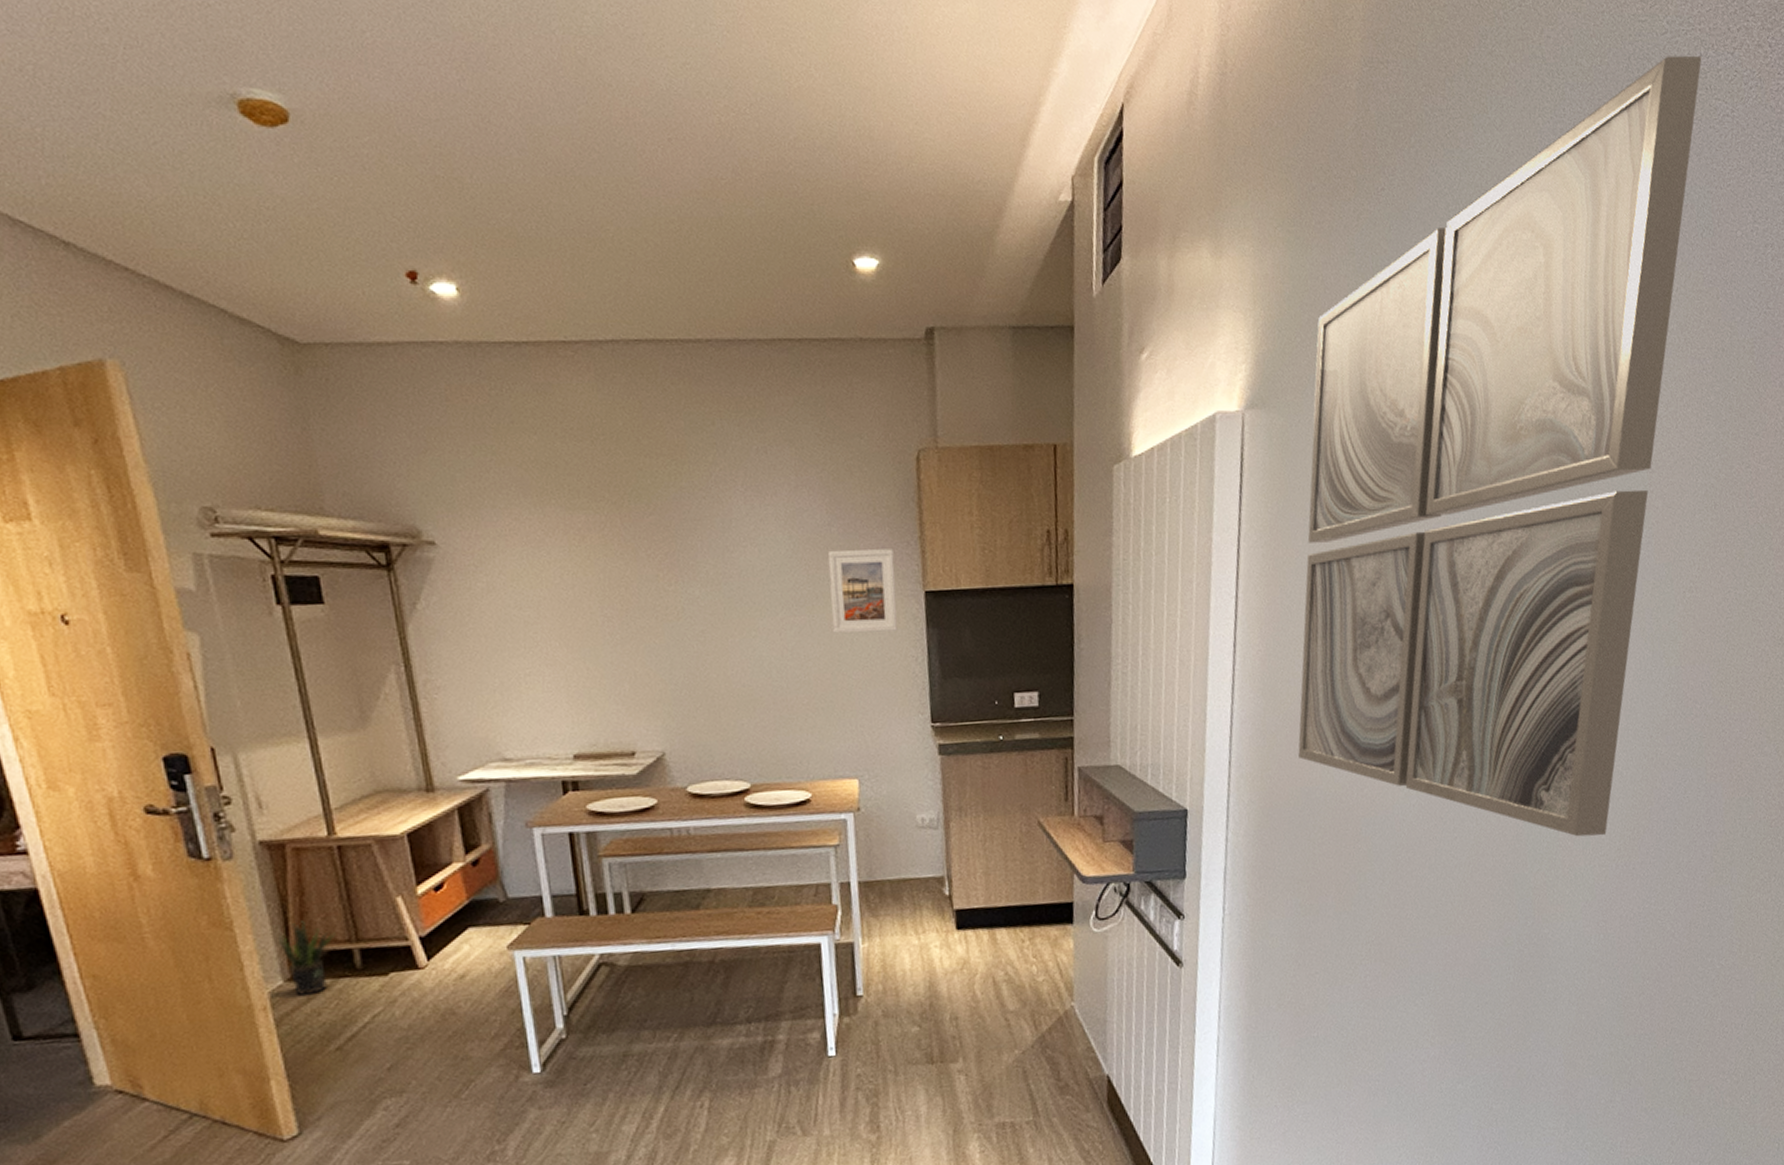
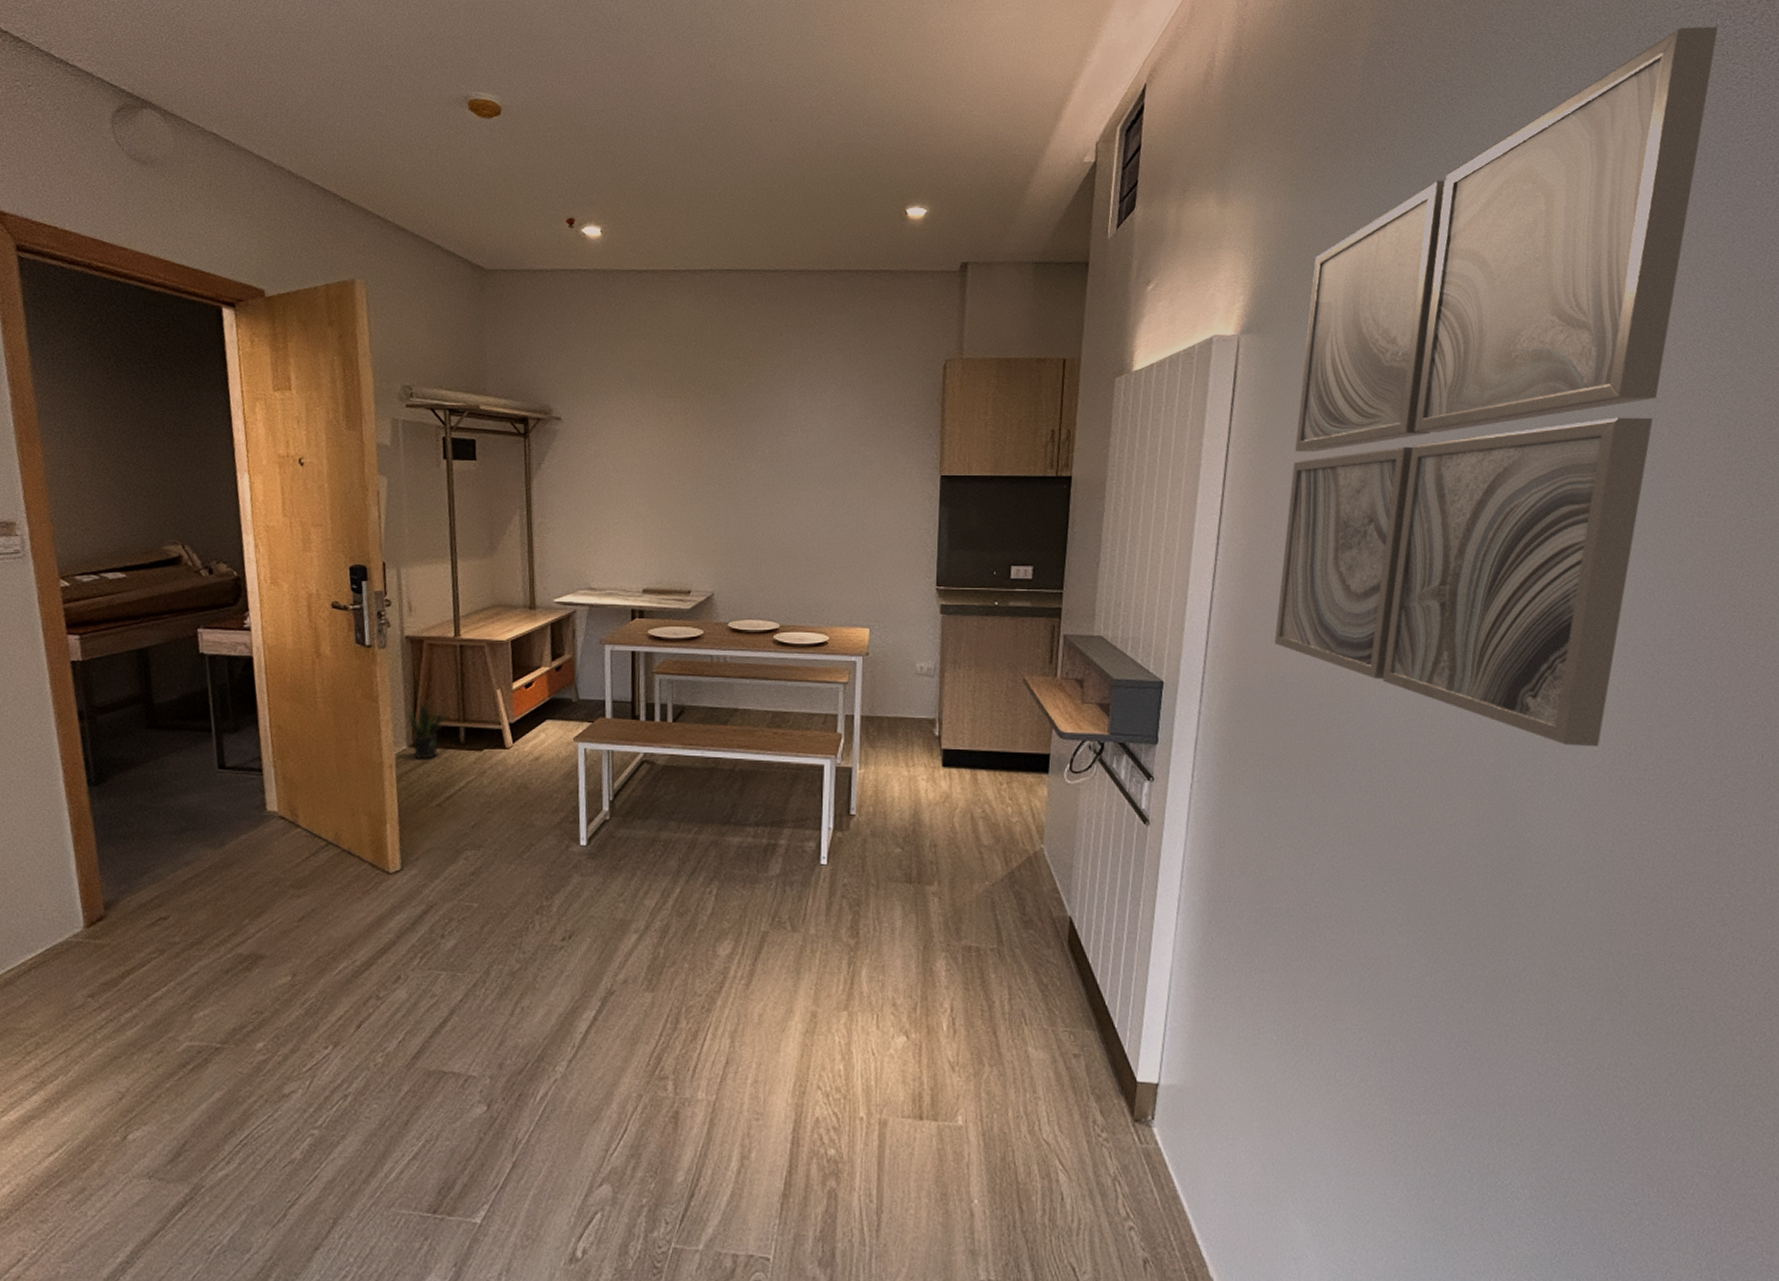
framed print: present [828,549,898,634] -> none [860,438,917,507]

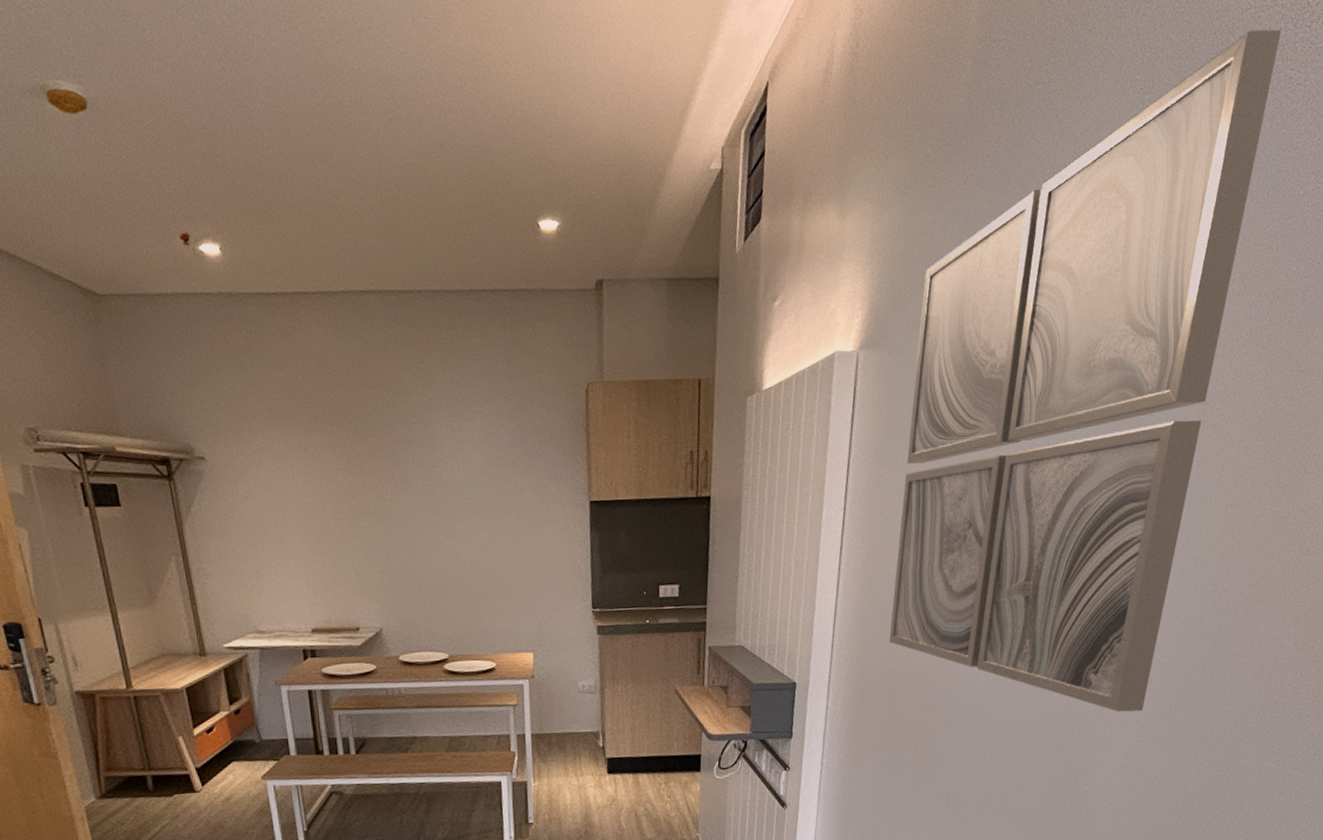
potted plant: present [408,701,449,760] -> none [91,753,133,811]

